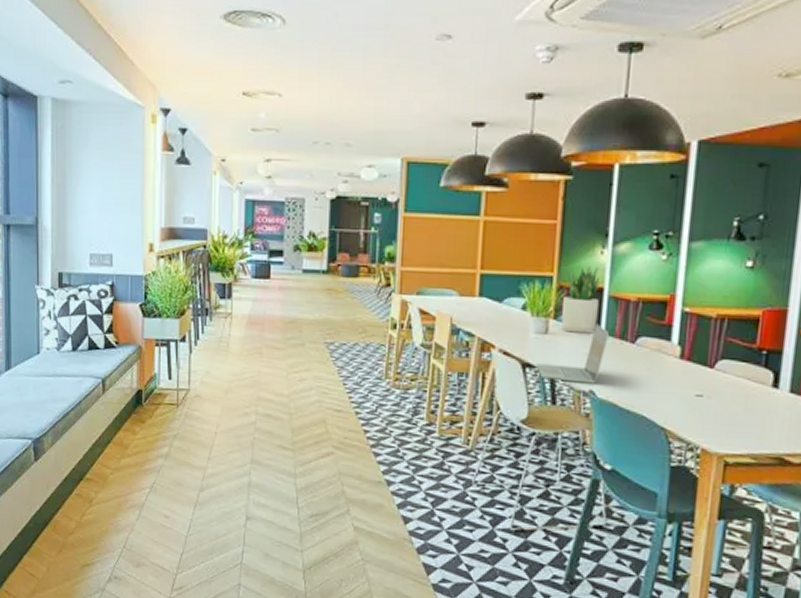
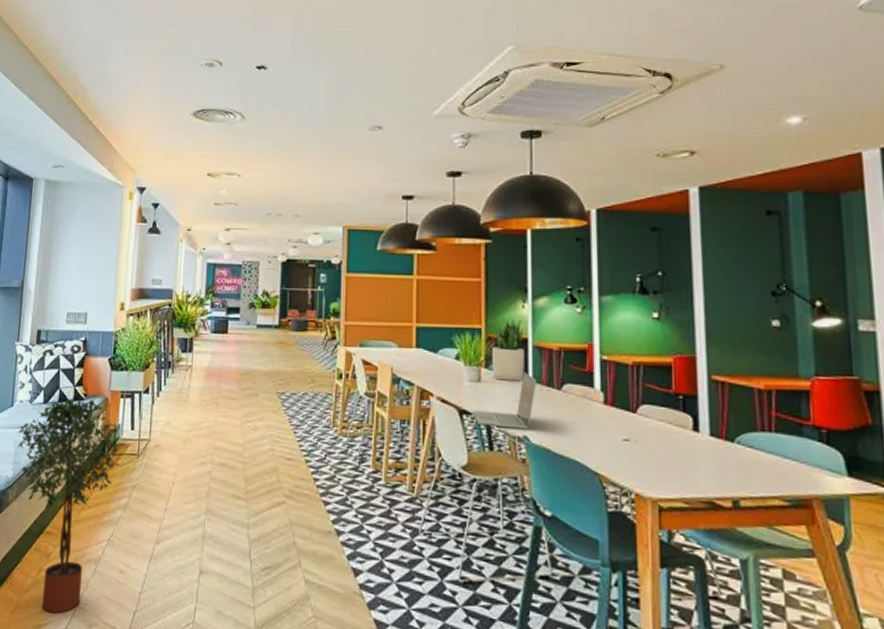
potted tree: none [48,345,159,554] -> present [17,398,120,614]

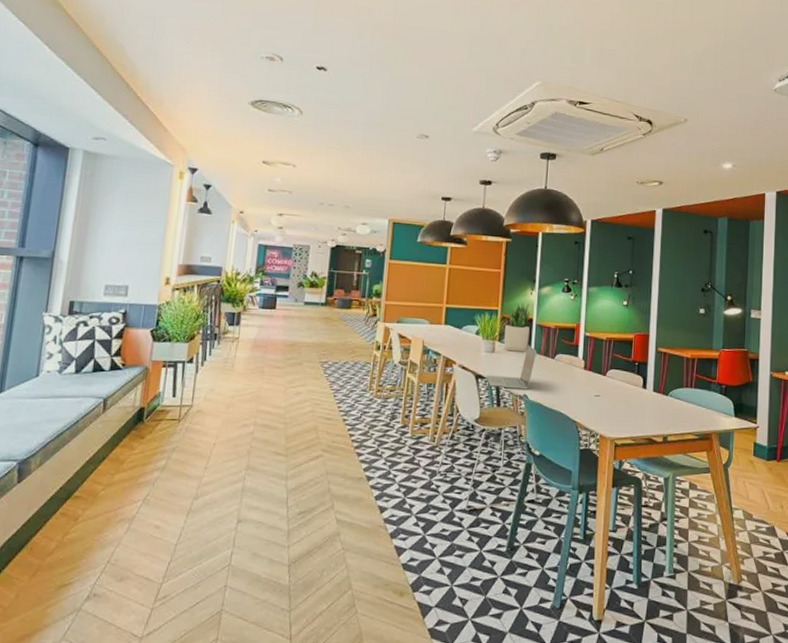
potted tree: present [17,398,120,614] -> none [42,368,159,572]

